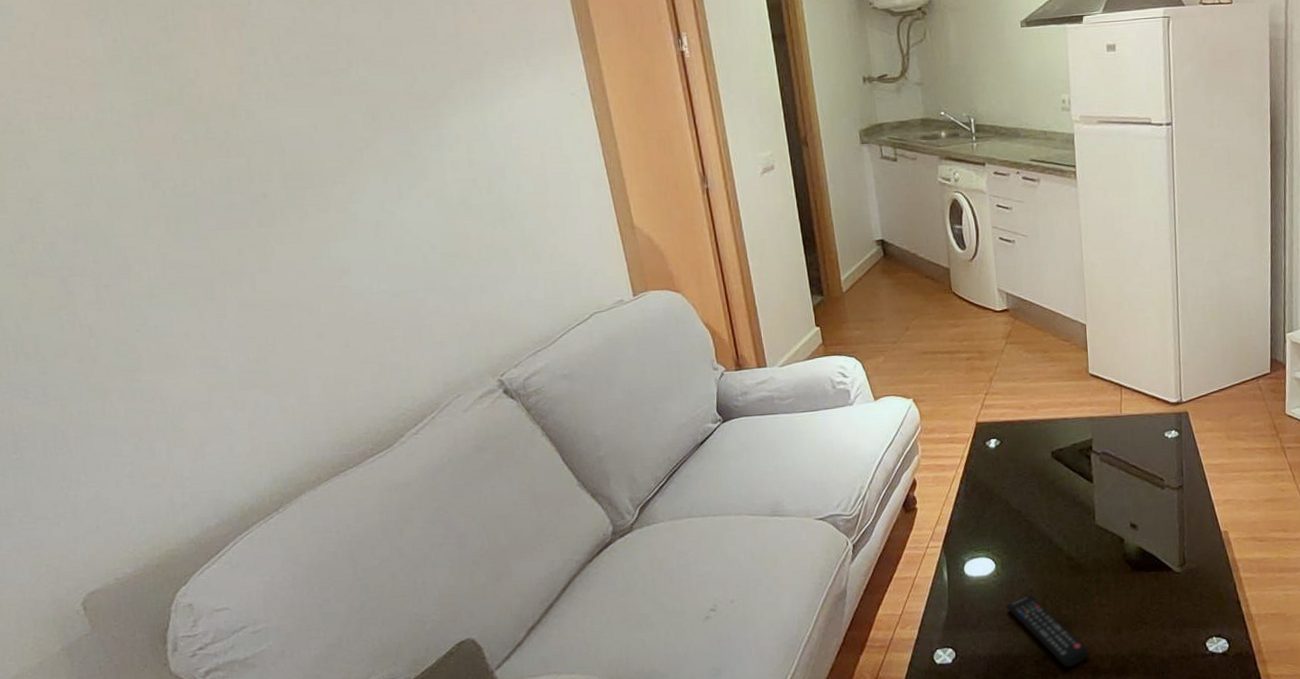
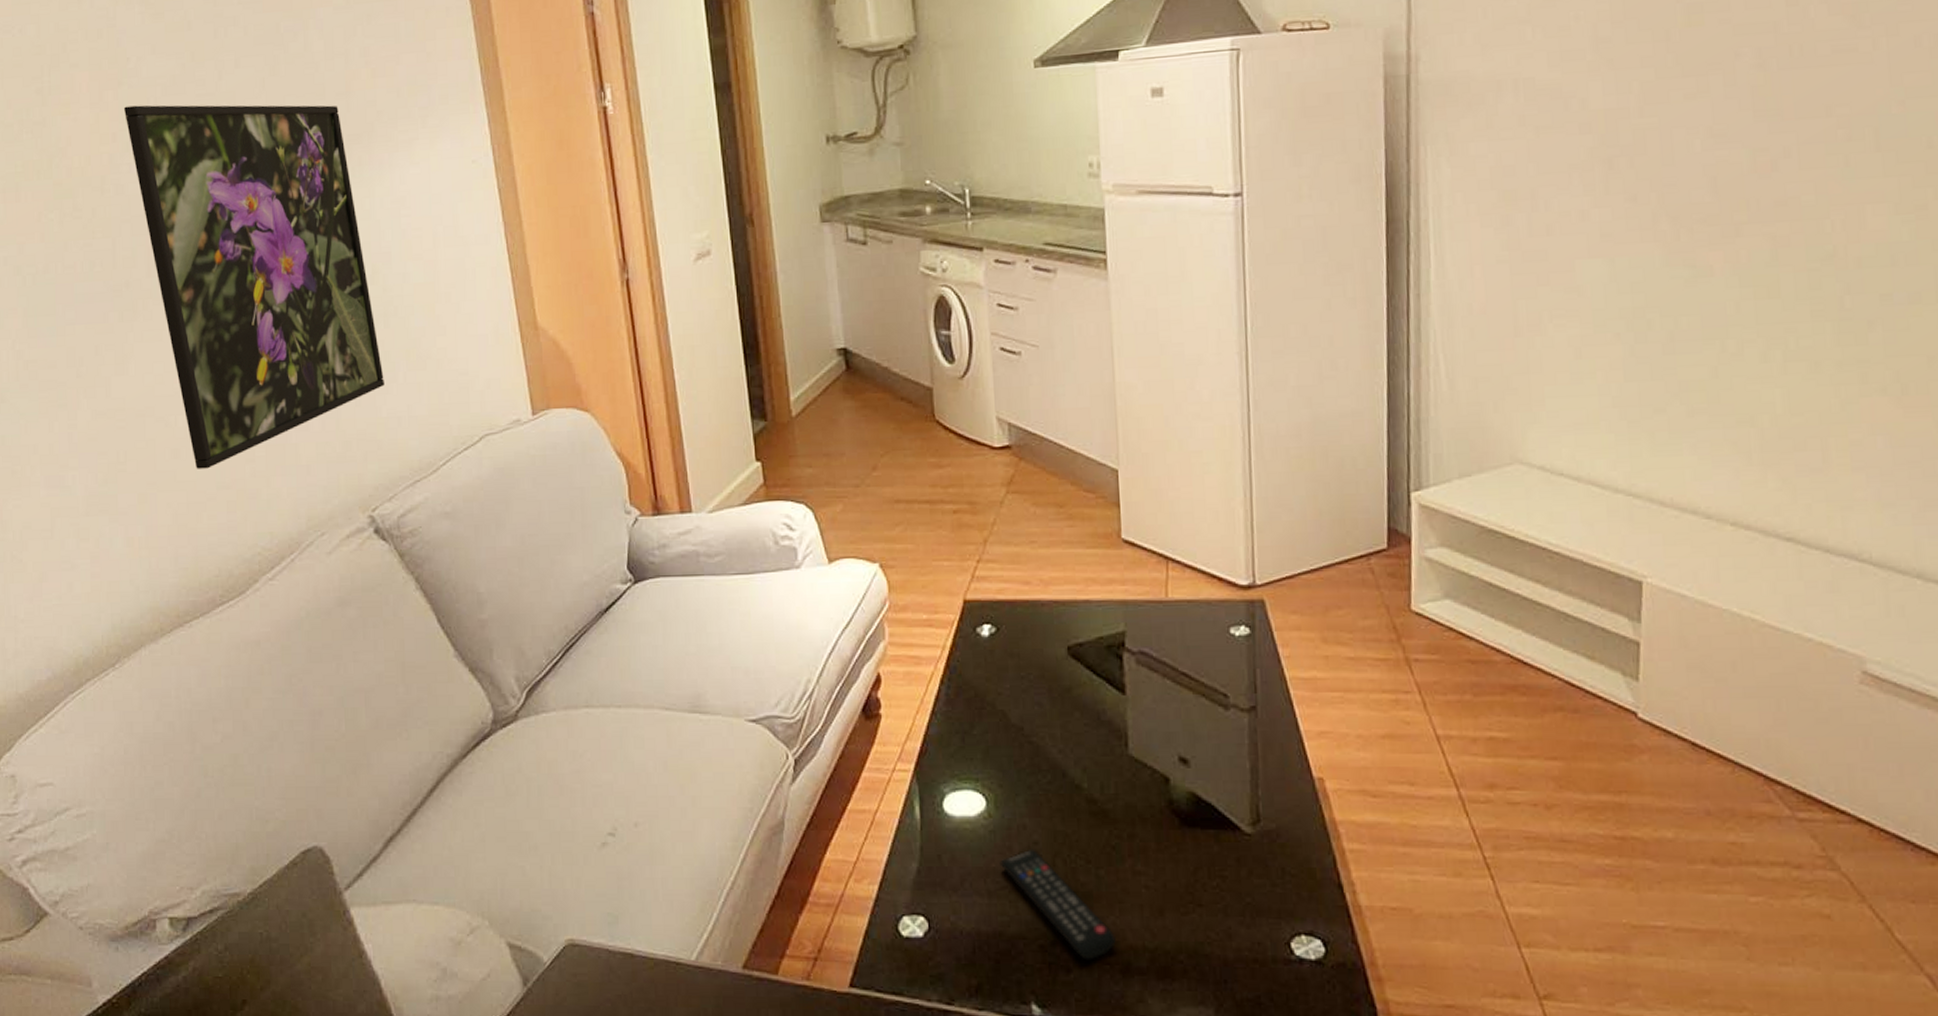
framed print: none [248,42,505,348] -> present [123,105,384,469]

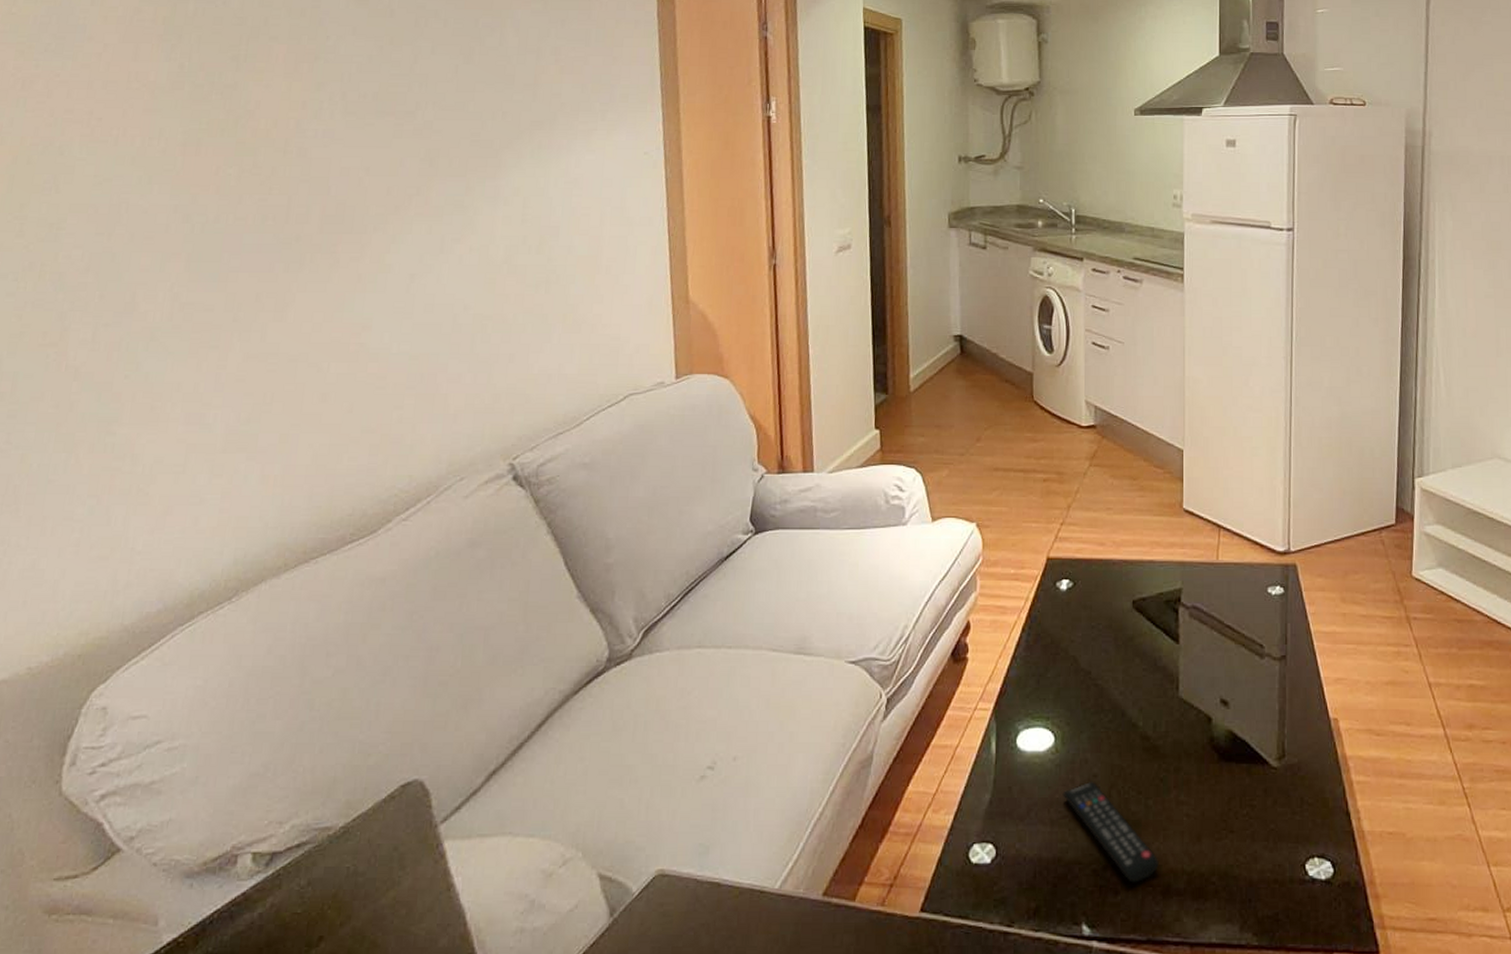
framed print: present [123,105,384,469] -> none [316,78,540,413]

